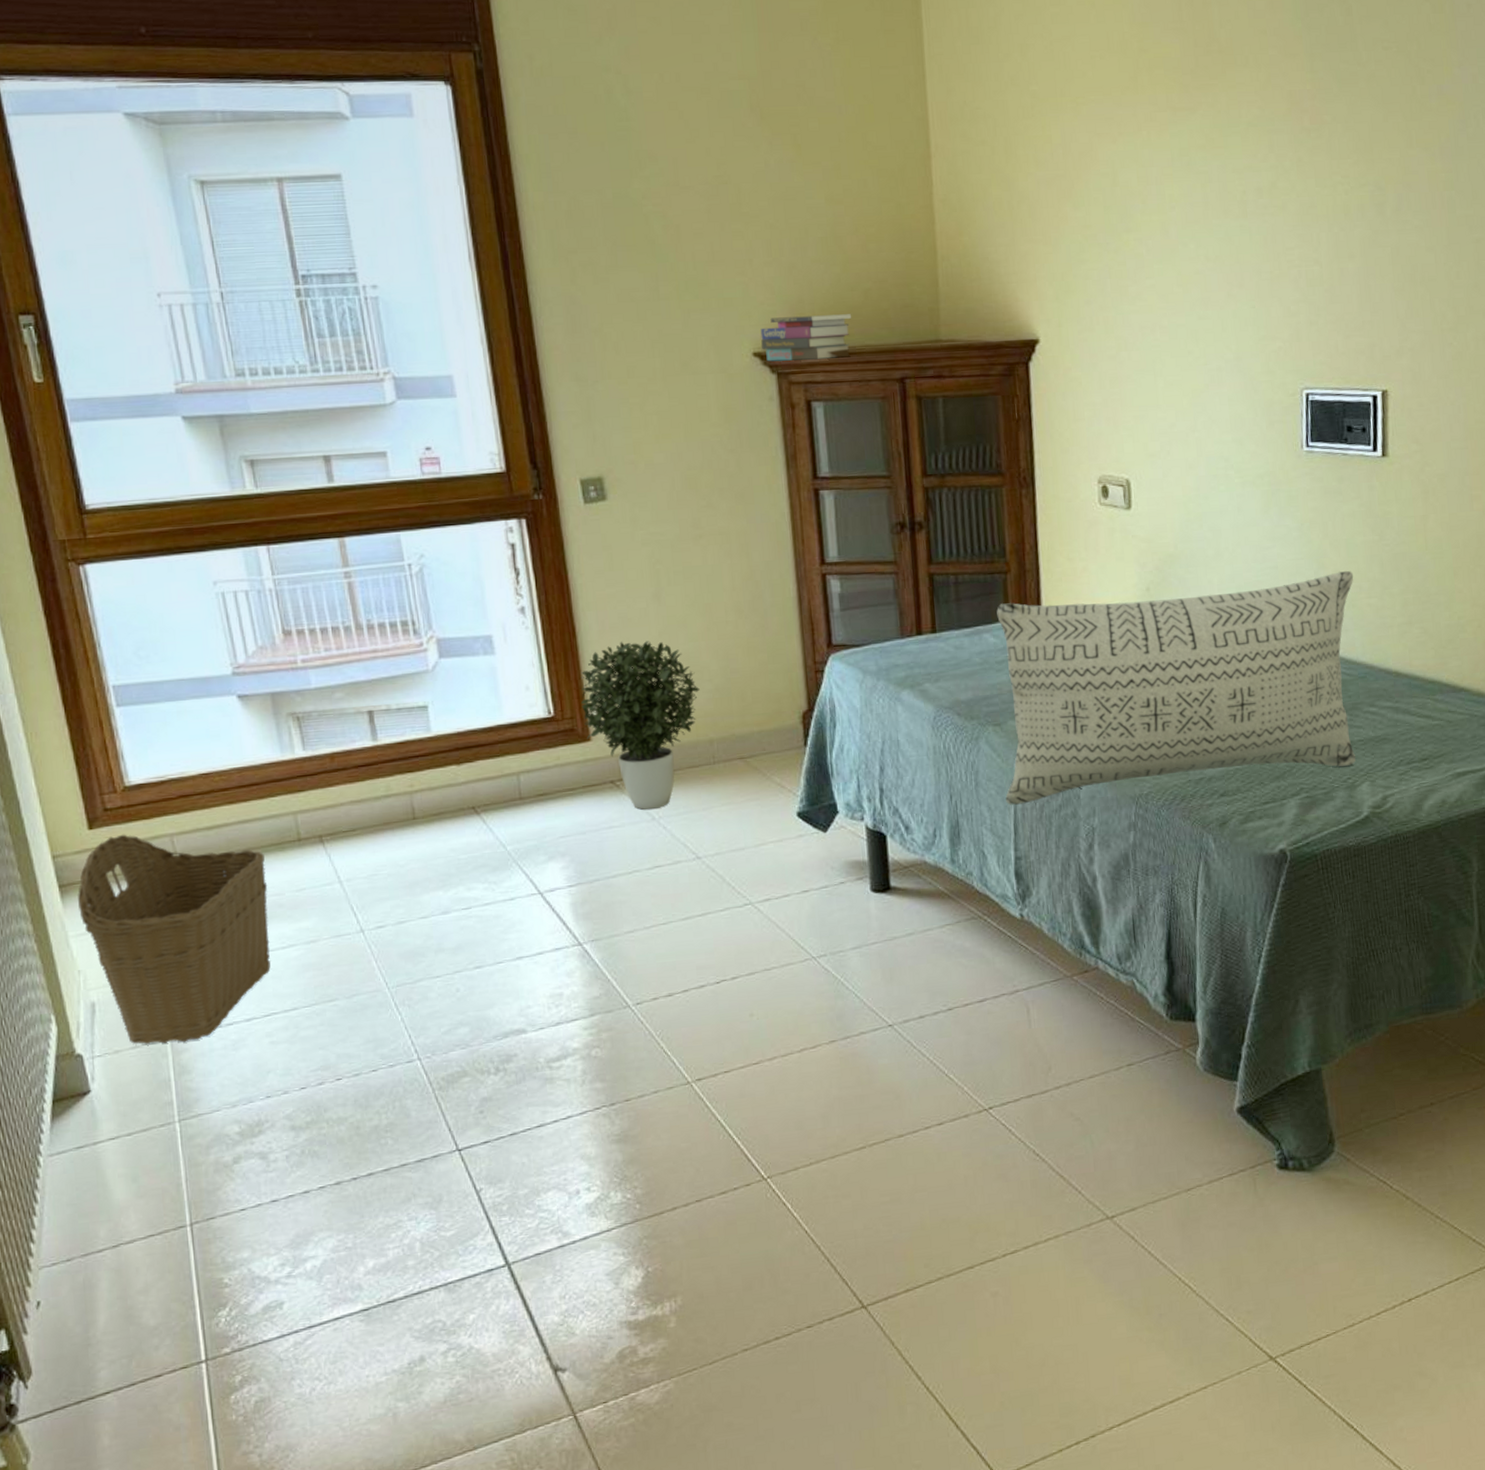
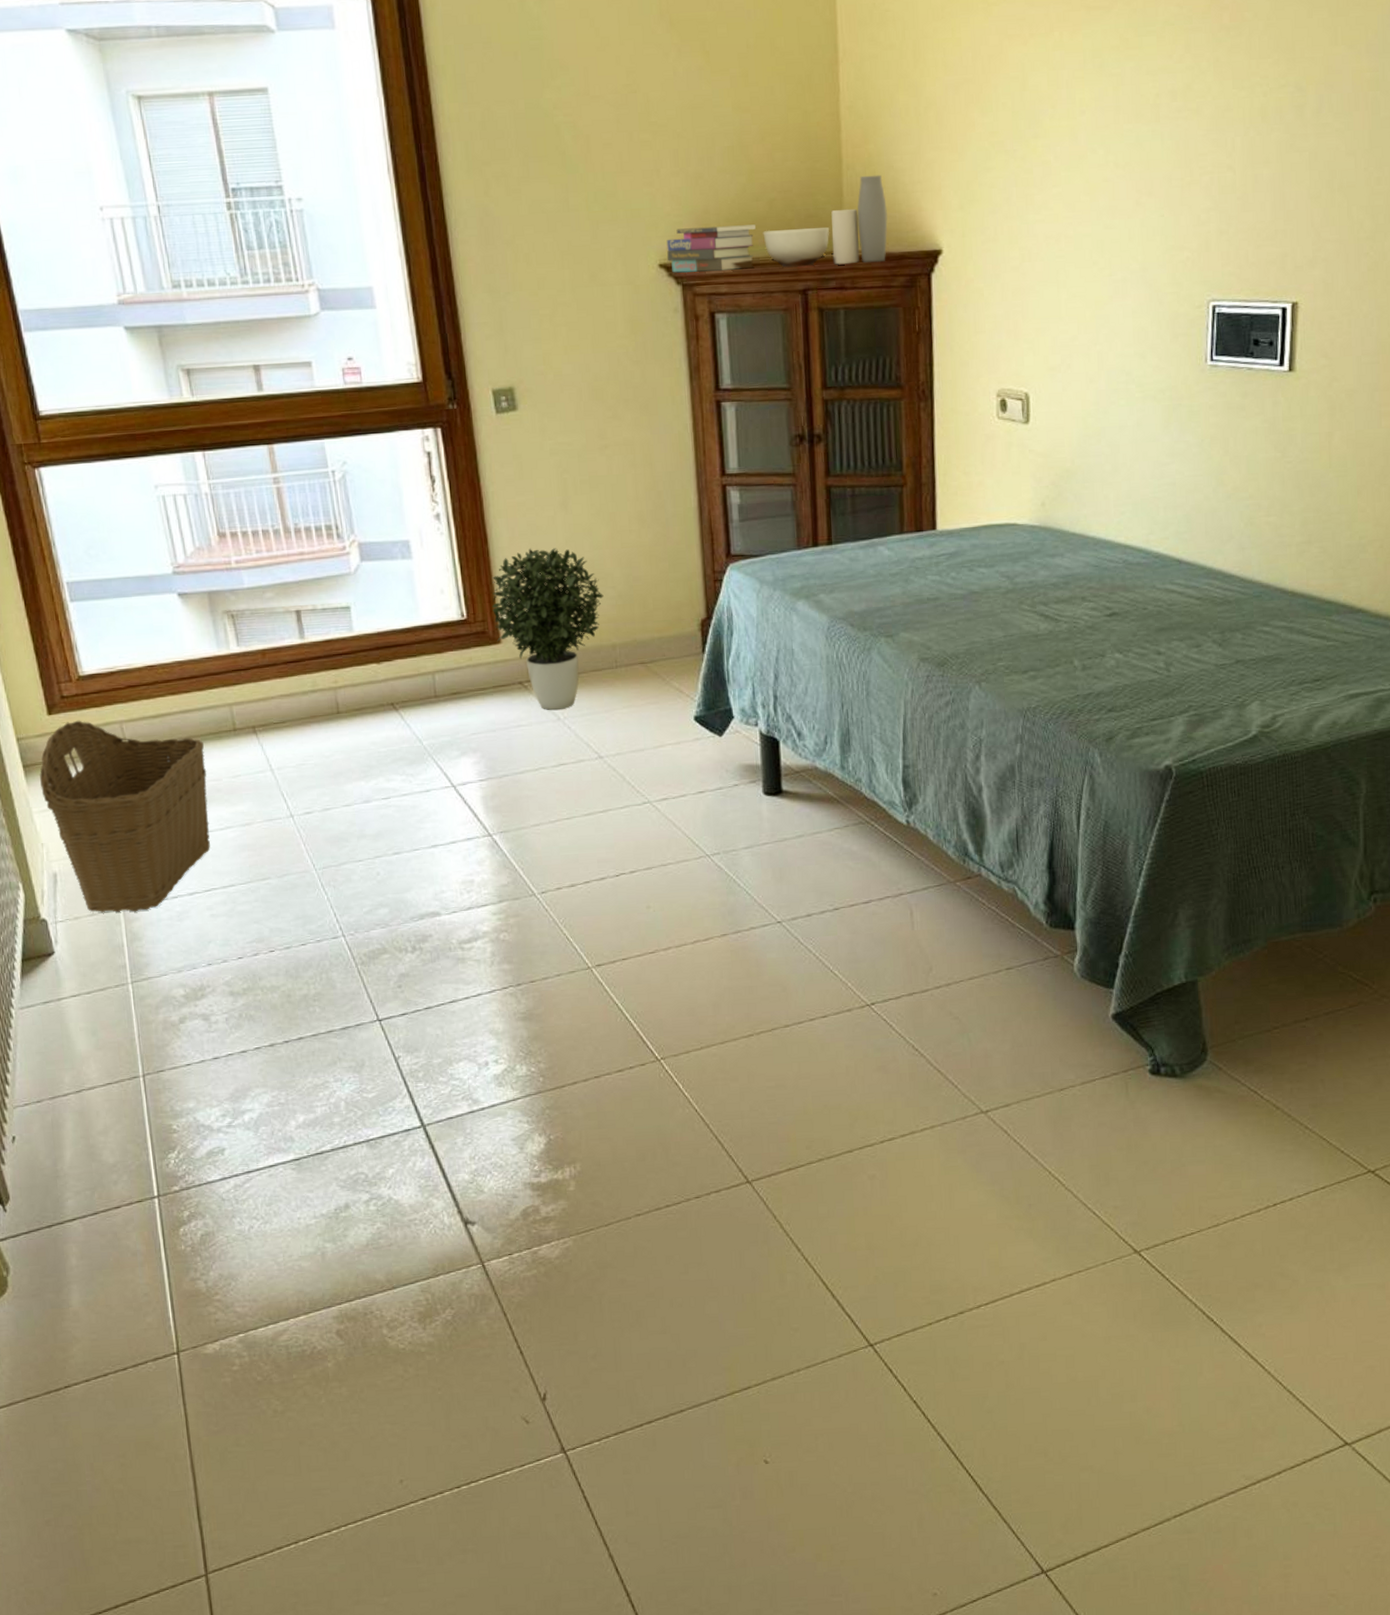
bowl: none [858,317,926,356] -> present [763,227,830,267]
candle: none [927,299,957,354] -> present [831,209,860,265]
vase: none [953,266,984,352] -> present [857,174,888,263]
pillow: present [997,571,1357,805] -> none [892,488,1253,715]

